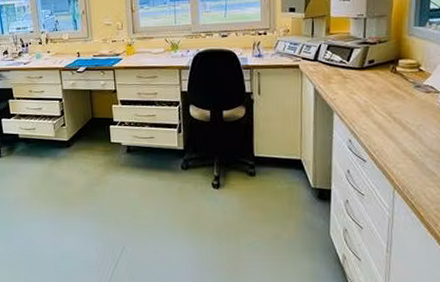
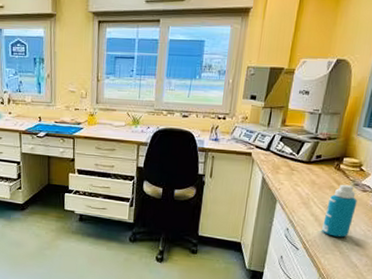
bottle: none [388,87,422,144] -> present [322,184,358,237]

